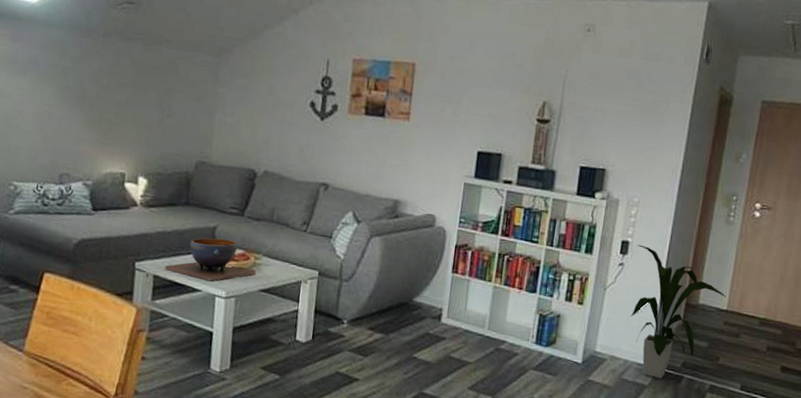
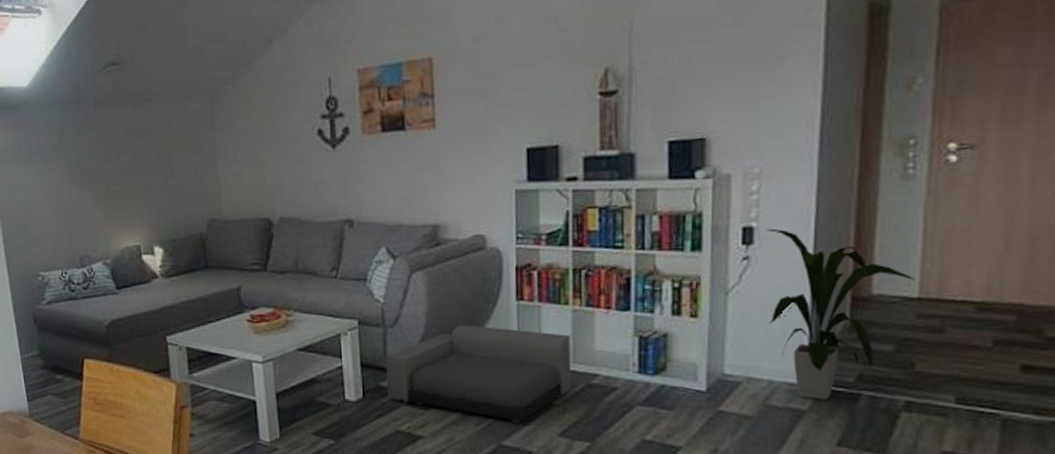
decorative bowl: present [165,238,256,282] -> none [196,299,290,347]
dog bed: none [334,286,489,375] -> present [386,324,571,423]

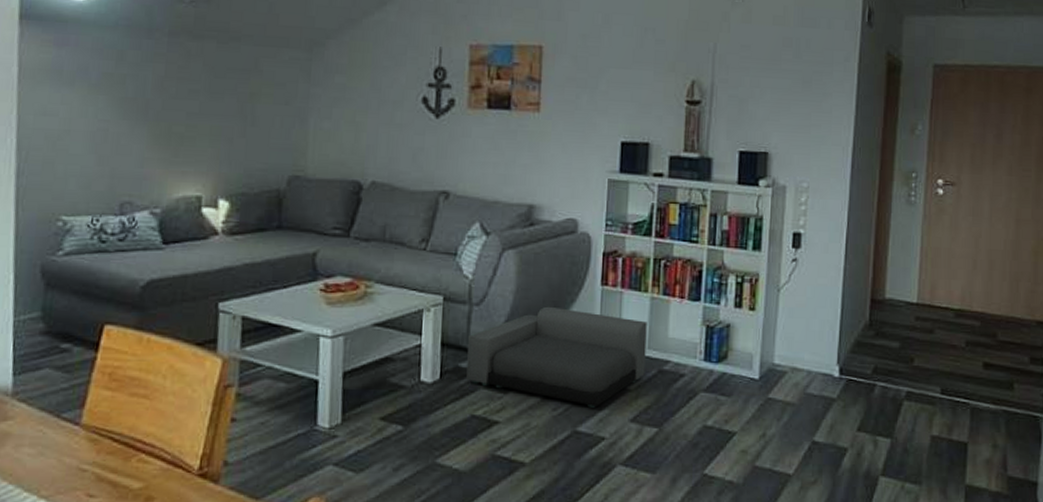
house plant: present [766,228,916,400] -> none [811,235,915,389]

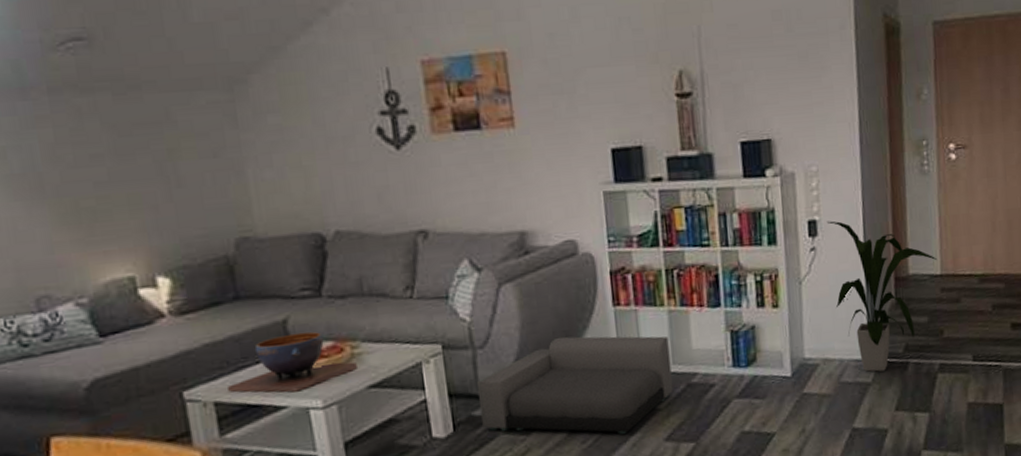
decorative bowl: none [256,266,367,319] -> present [228,331,357,393]
house plant: none [811,235,915,389] -> present [826,220,938,372]

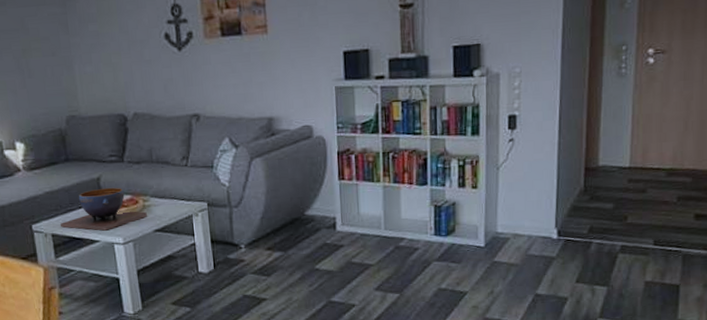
dog bed: present [477,336,674,434] -> none [233,202,384,282]
house plant: present [826,220,938,372] -> none [525,116,628,248]

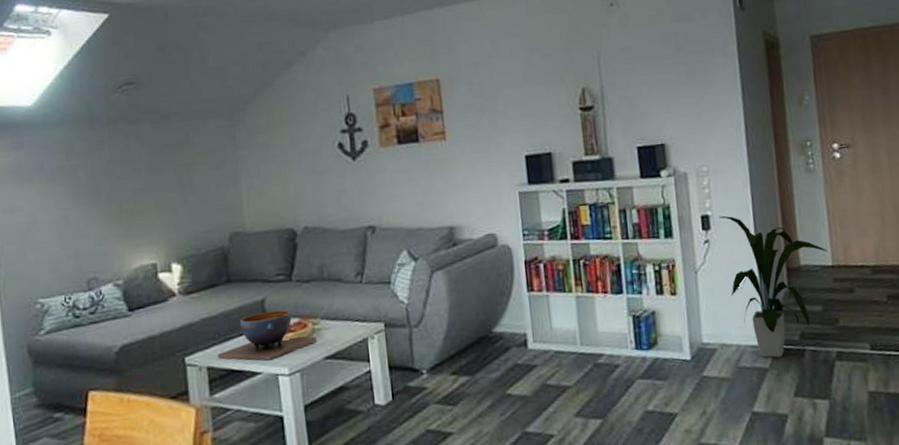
house plant: none [525,116,628,248] -> present [718,215,828,358]

